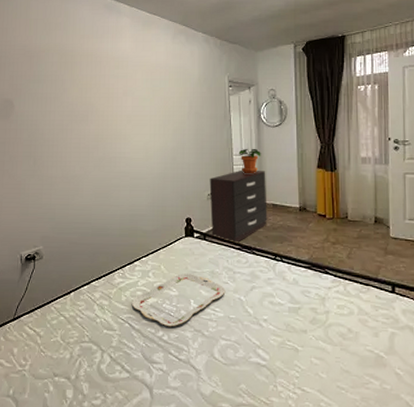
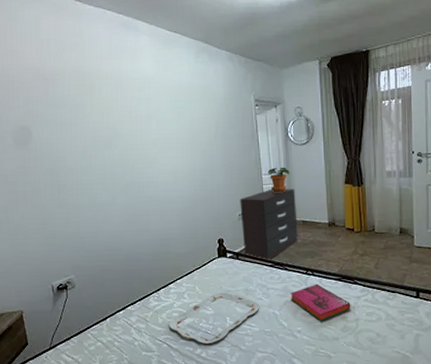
hardback book: none [257,270,321,310] -> present [290,284,351,321]

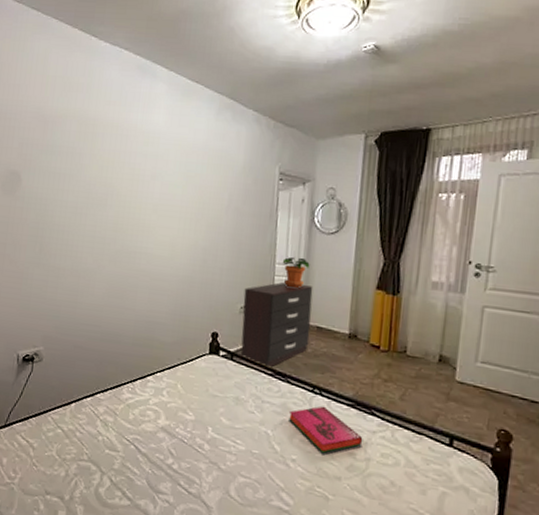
serving tray: present [169,292,260,345] -> none [140,395,251,456]

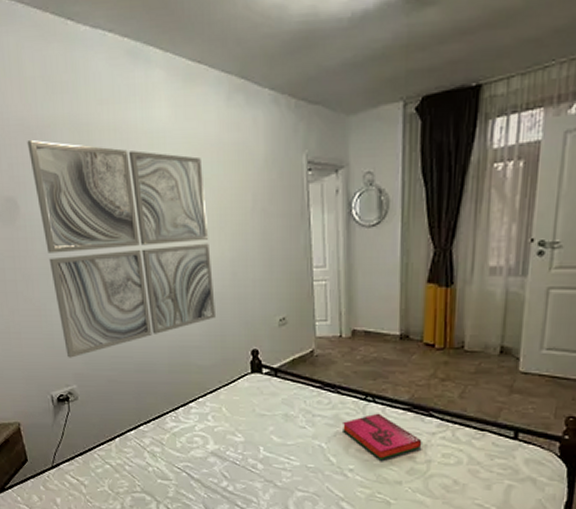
wall art: none [39,125,189,321] -> present [27,139,215,358]
dresser: present [240,281,313,369] -> none [281,286,358,381]
potted plant: present [282,256,310,288] -> none [320,257,351,291]

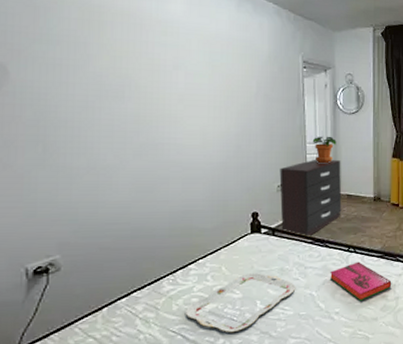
wall art: present [27,139,215,358] -> none [27,11,219,227]
serving tray: none [189,416,303,477] -> present [186,273,296,333]
dresser: none [281,286,358,381] -> present [279,159,342,238]
potted plant: none [320,257,351,291] -> present [312,136,337,163]

